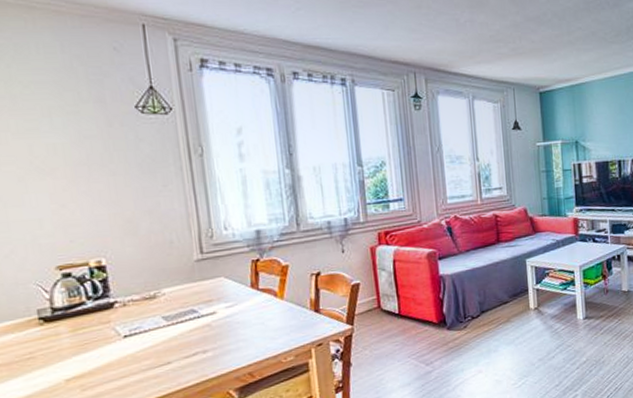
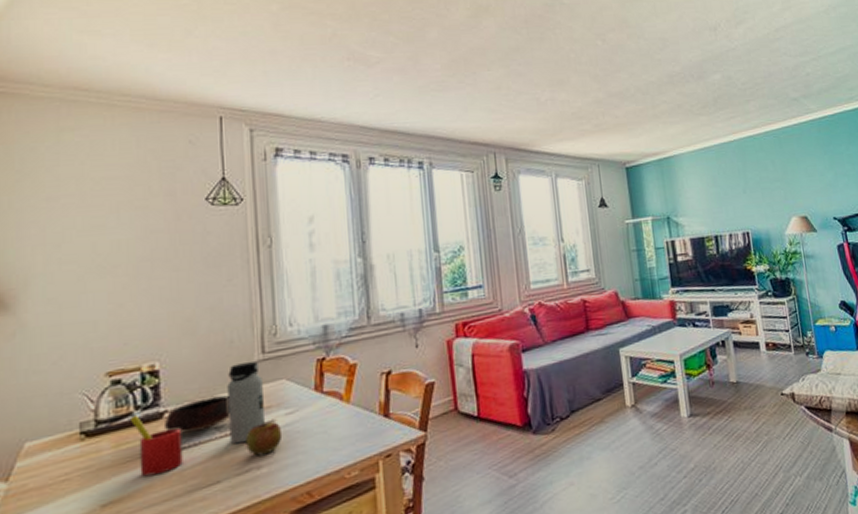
straw: none [82,304,136,357] -> present [129,414,183,477]
bowl: none [114,289,176,321] -> present [163,395,230,434]
water bottle: none [170,261,208,332] -> present [227,361,266,445]
apple: none [190,312,224,342] -> present [245,420,283,456]

